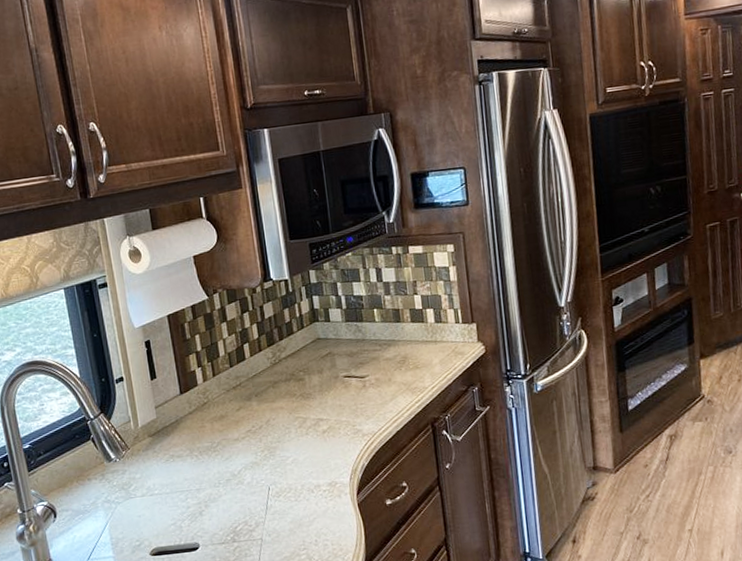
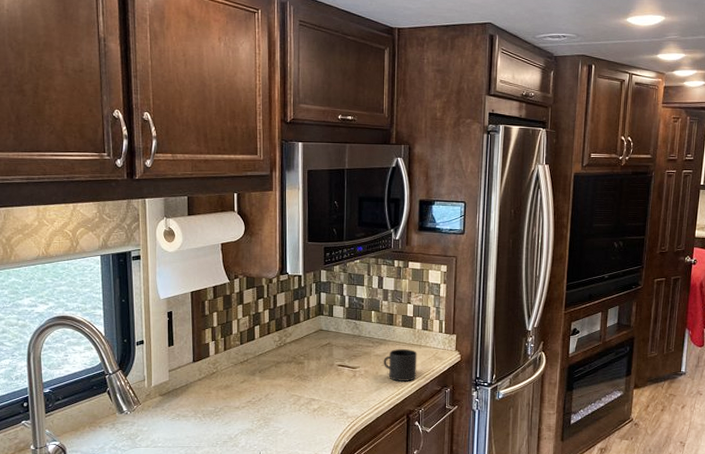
mug: none [395,347,437,386] -> present [383,349,417,381]

